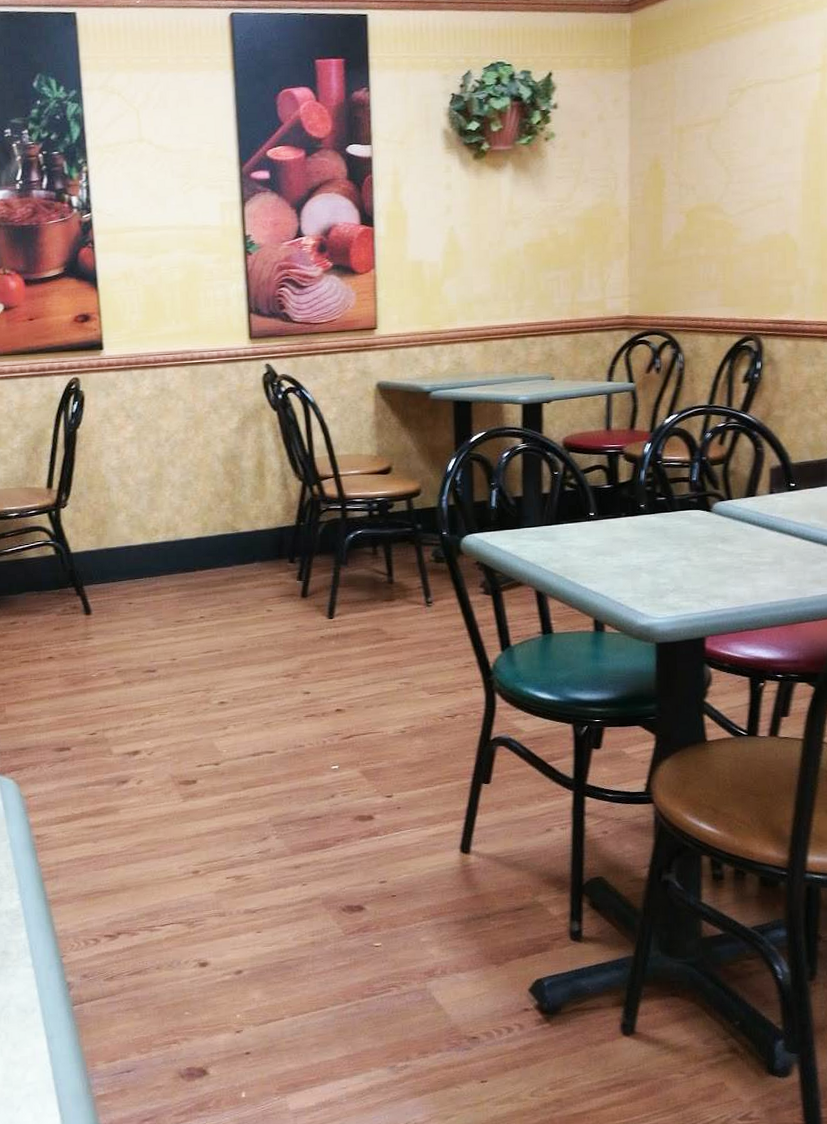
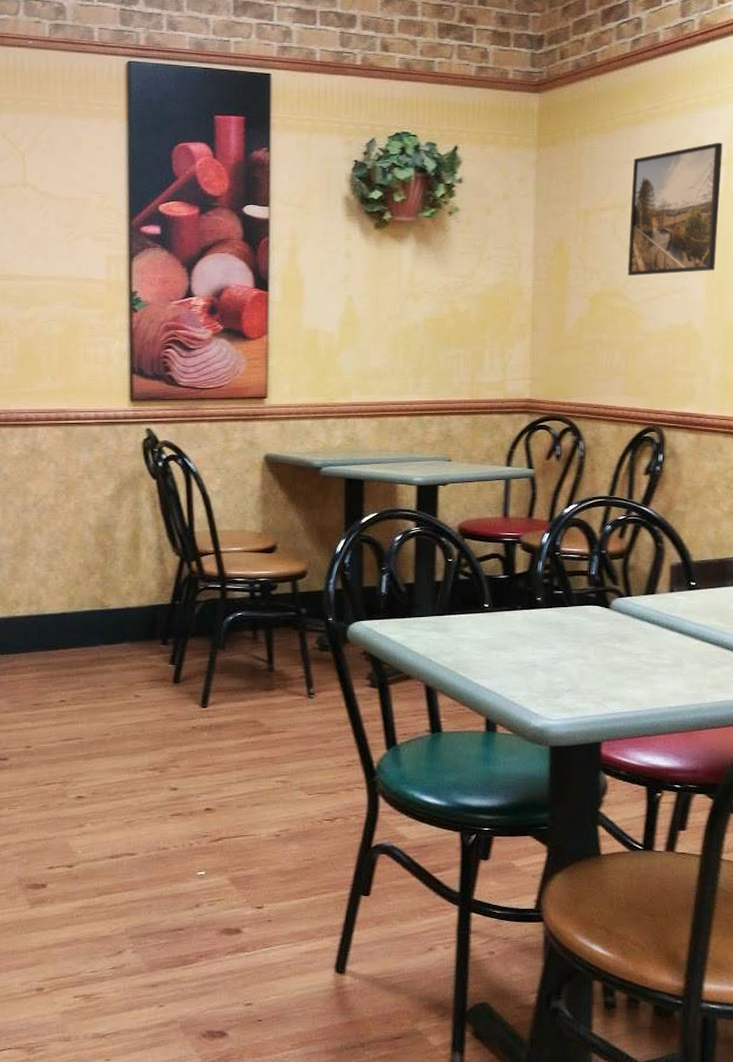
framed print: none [723,48,818,189] -> present [627,142,723,276]

